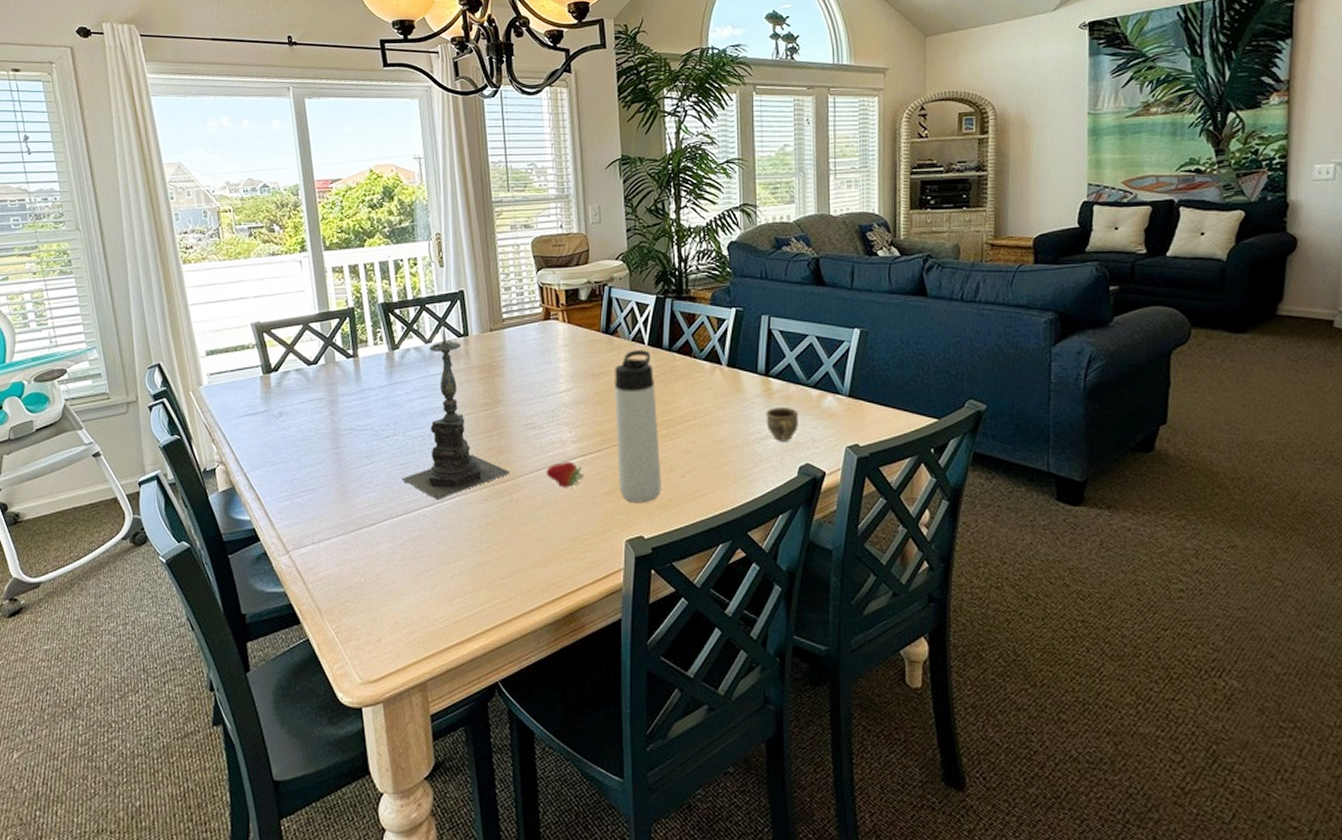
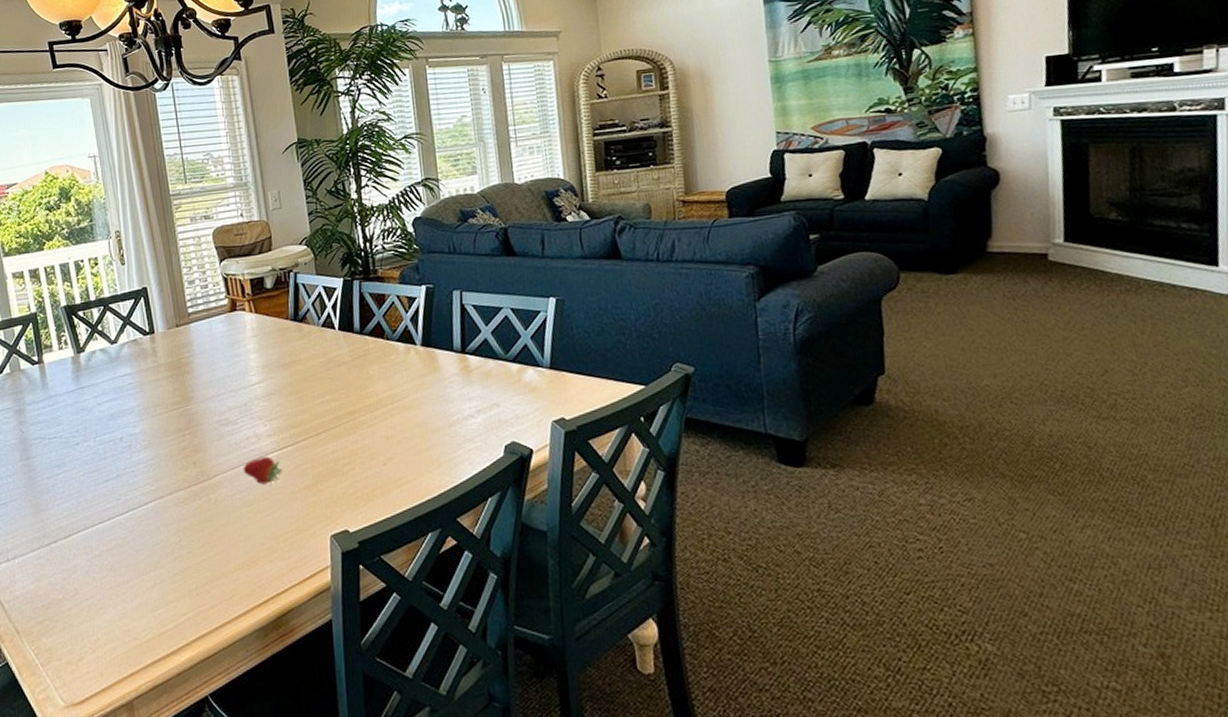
candle holder: present [401,322,511,501] -> none [94,321,207,507]
thermos bottle: present [615,350,662,503] -> none [306,335,364,495]
cup: present [766,408,799,441] -> none [465,384,500,420]

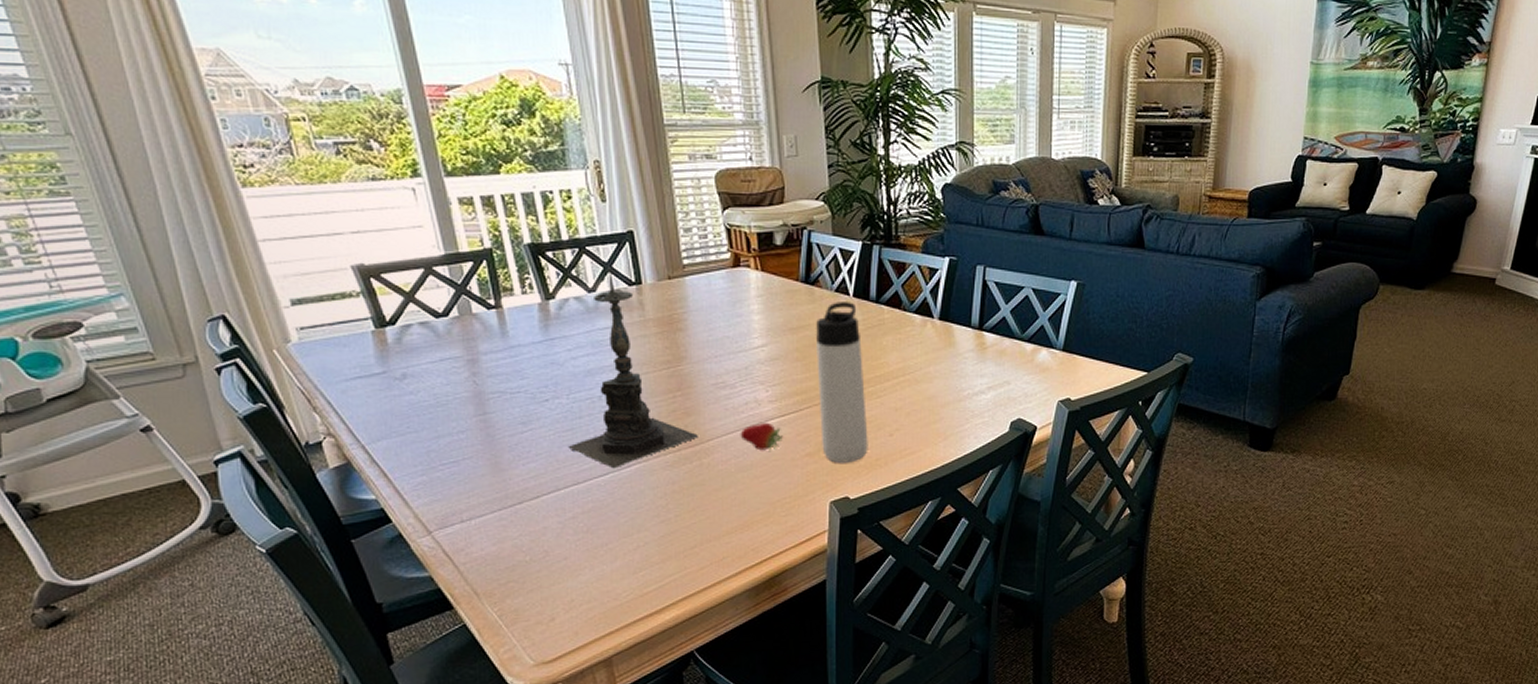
candle holder: none [94,321,207,507] -> present [568,268,700,469]
thermos bottle: none [306,335,364,495] -> present [816,302,868,463]

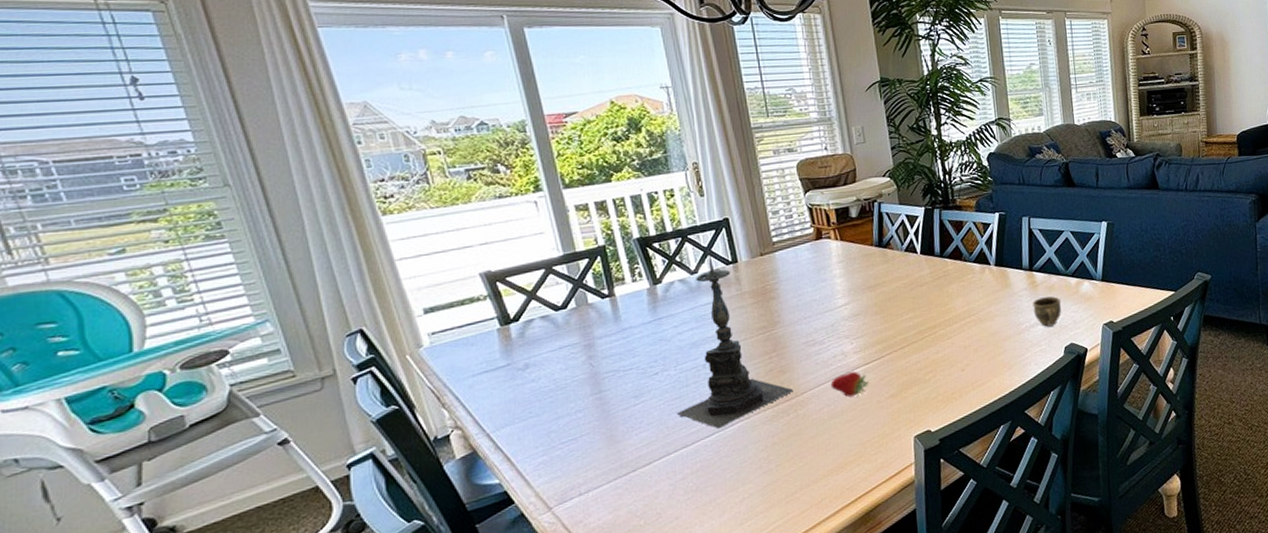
thermos bottle: present [816,302,868,463] -> none [890,258,944,401]
cup: none [978,362,1013,397] -> present [1032,296,1061,327]

